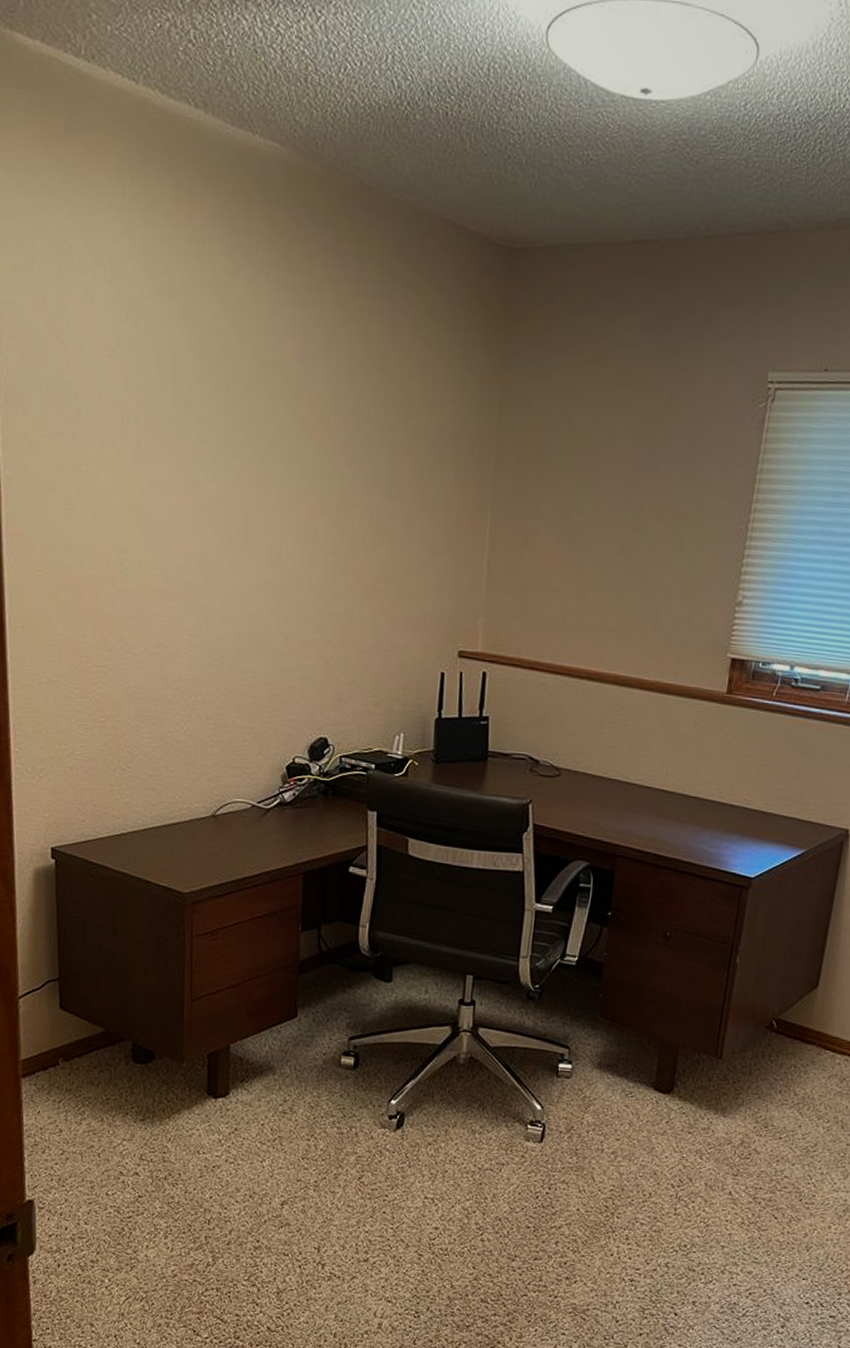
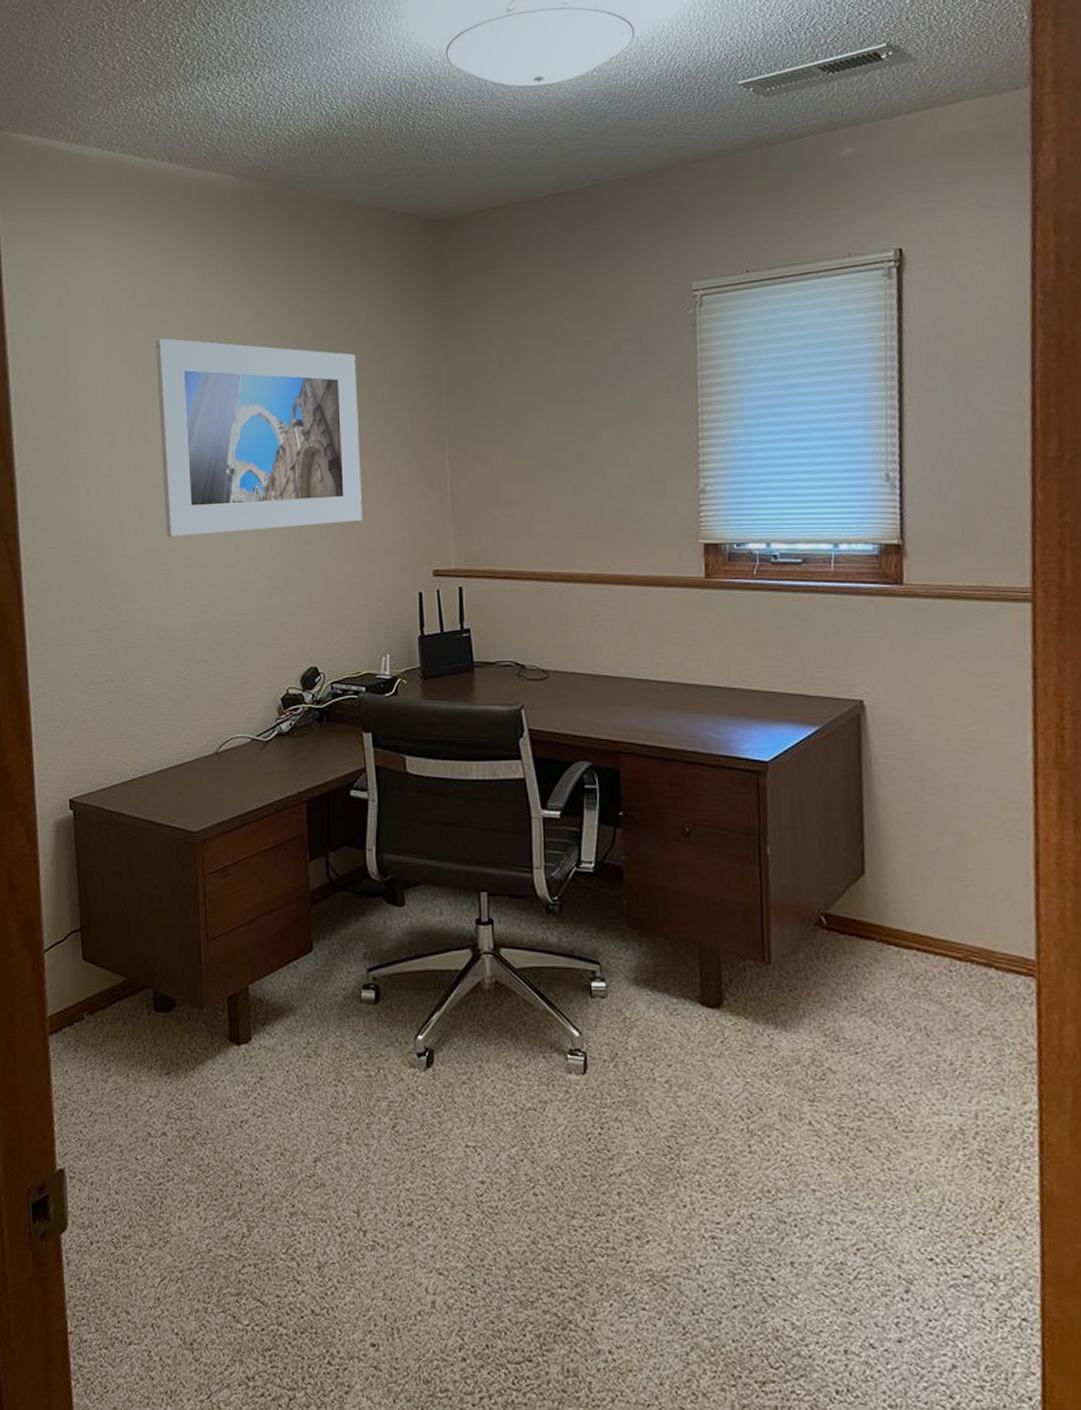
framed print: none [173,337,402,588] -> present [155,338,362,538]

